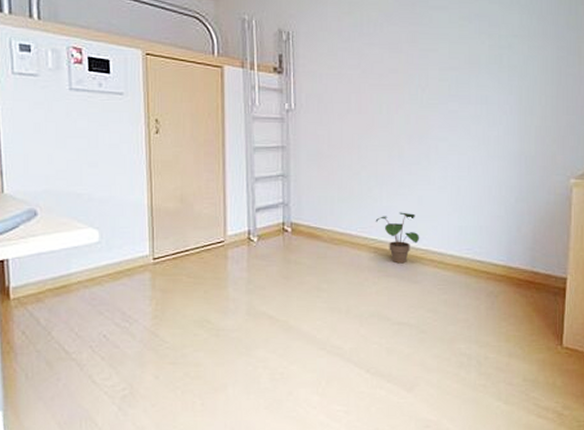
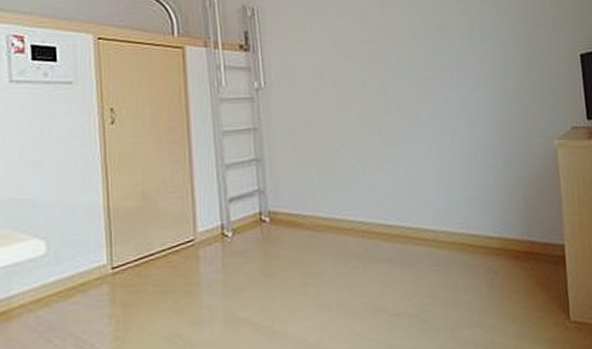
potted plant: present [375,212,420,264] -> none [360,189,410,247]

